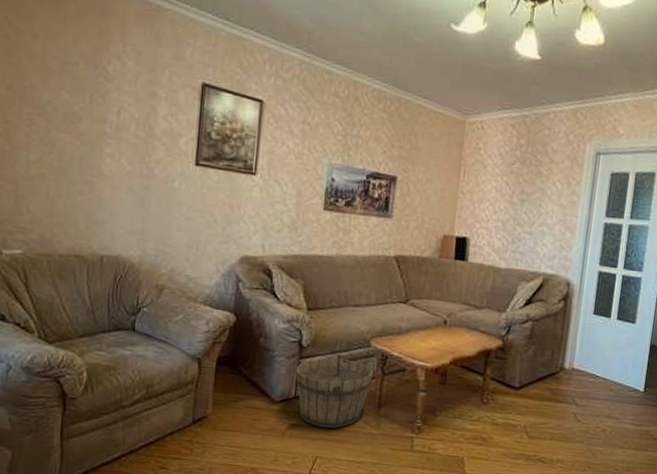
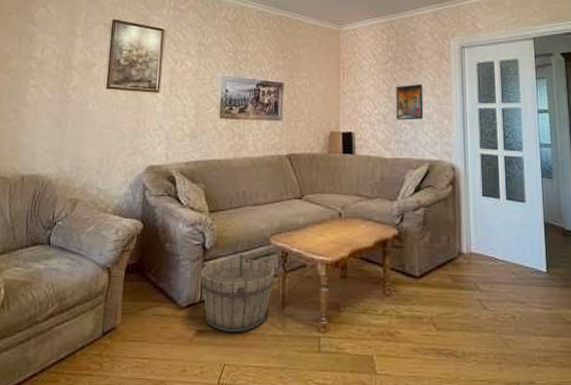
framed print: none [516,190,550,230] -> present [396,84,424,120]

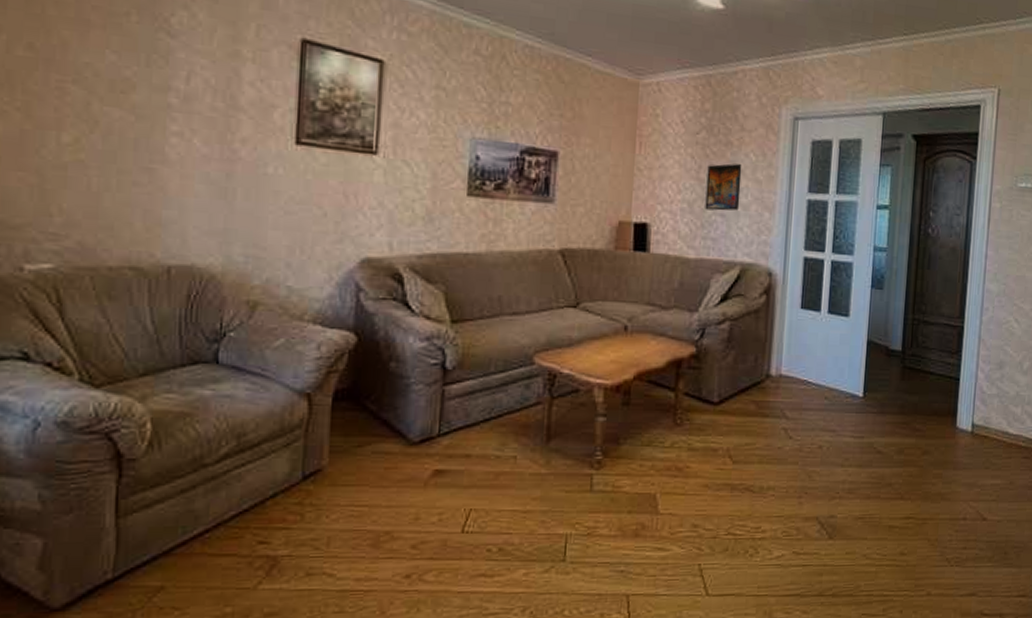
wooden bucket: present [200,249,276,332] -> none [438,370,540,471]

